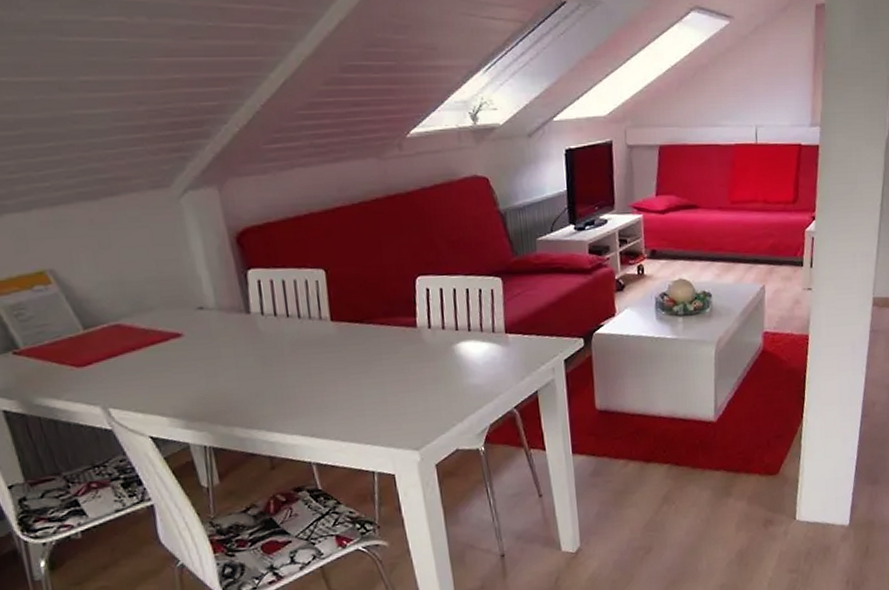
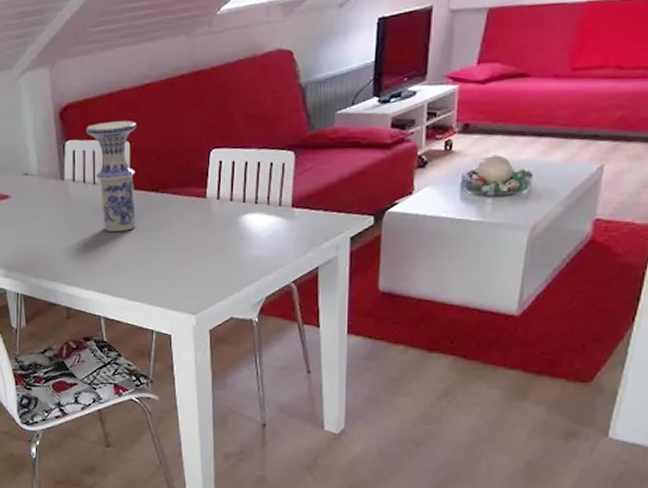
vase: none [271,247,342,369] -> present [86,121,136,232]

